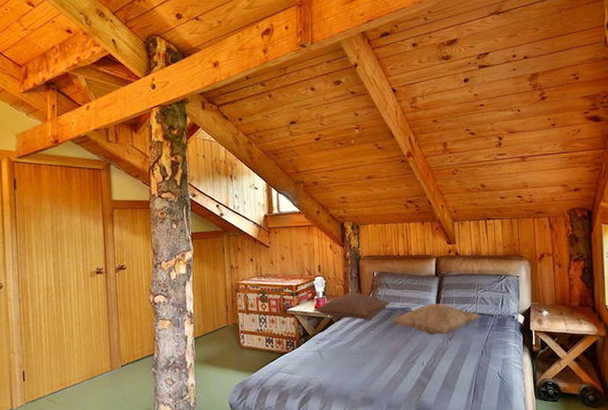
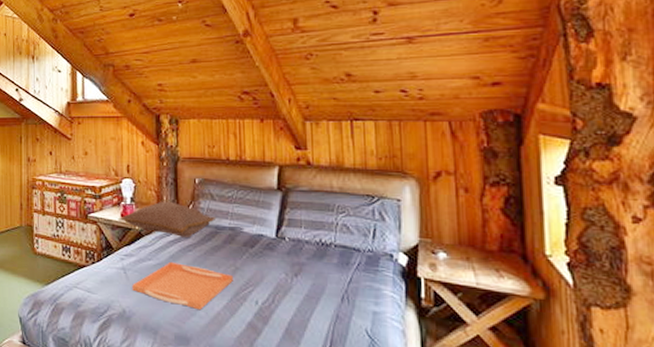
serving tray: none [326,340,405,376] -> present [132,261,233,311]
decorative pillow: present [392,303,480,335] -> none [217,225,341,268]

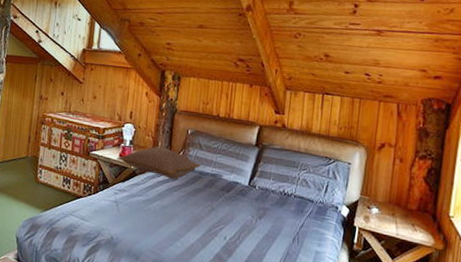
serving tray: present [132,261,233,311] -> none [121,198,209,242]

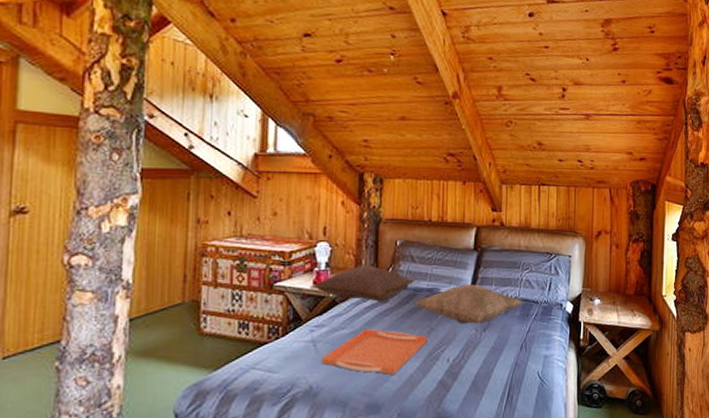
serving tray: none [121,198,209,242] -> present [322,328,428,376]
decorative pillow: none [200,175,299,212] -> present [415,284,523,324]

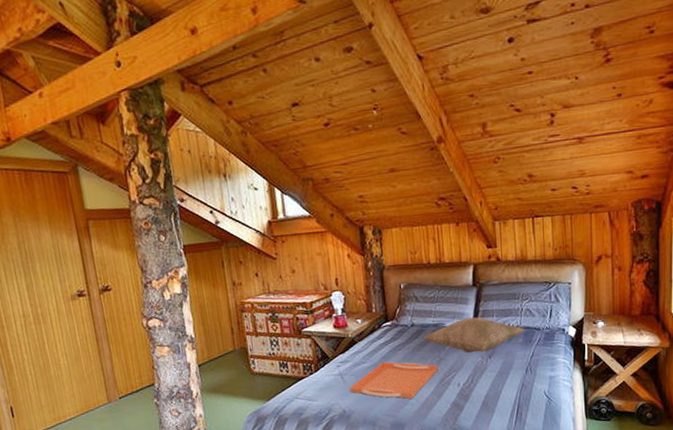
cushion: present [309,265,416,302] -> none [331,308,422,339]

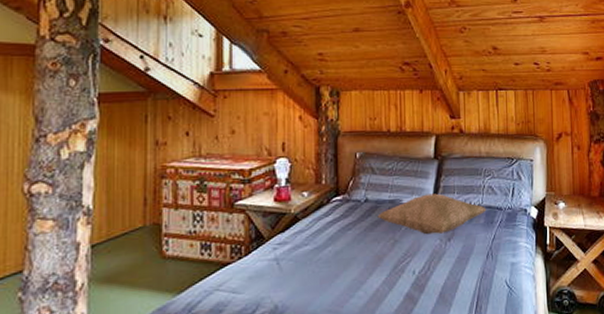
serving tray: present [350,361,438,400] -> none [286,243,392,291]

